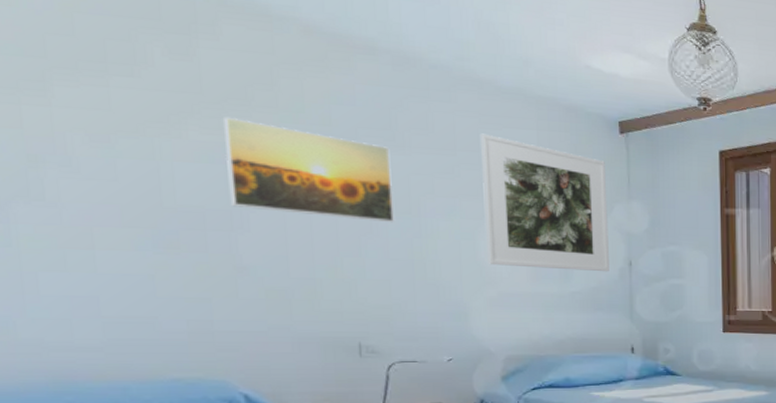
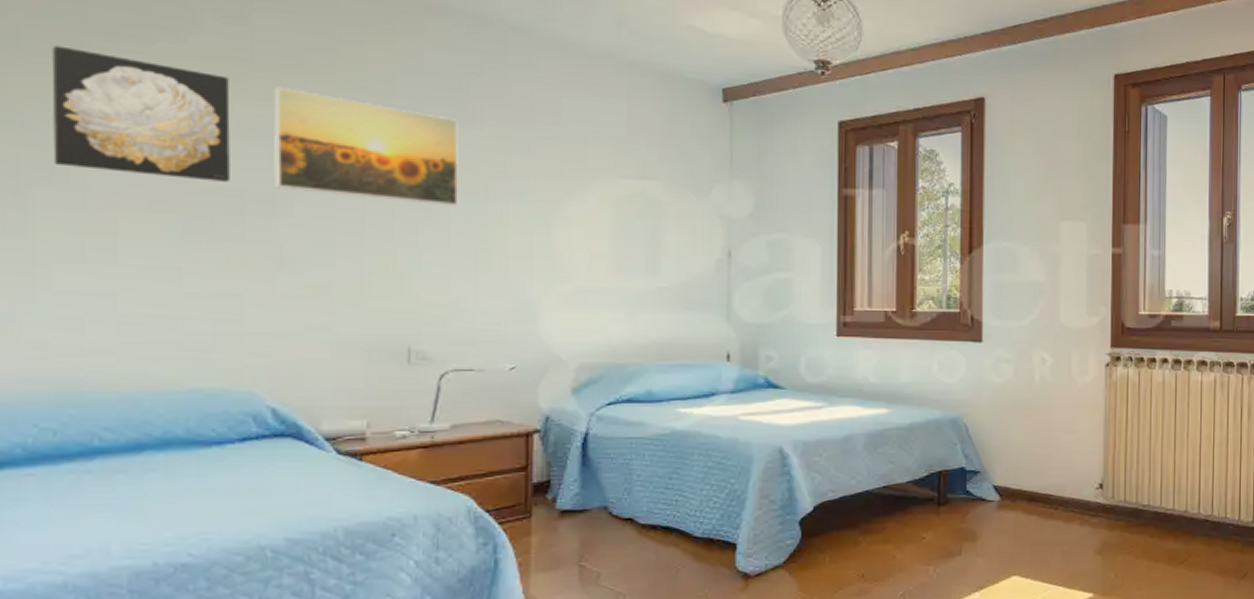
wall art: none [17,78,190,201] -> present [52,45,230,182]
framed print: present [479,133,609,272] -> none [561,103,706,264]

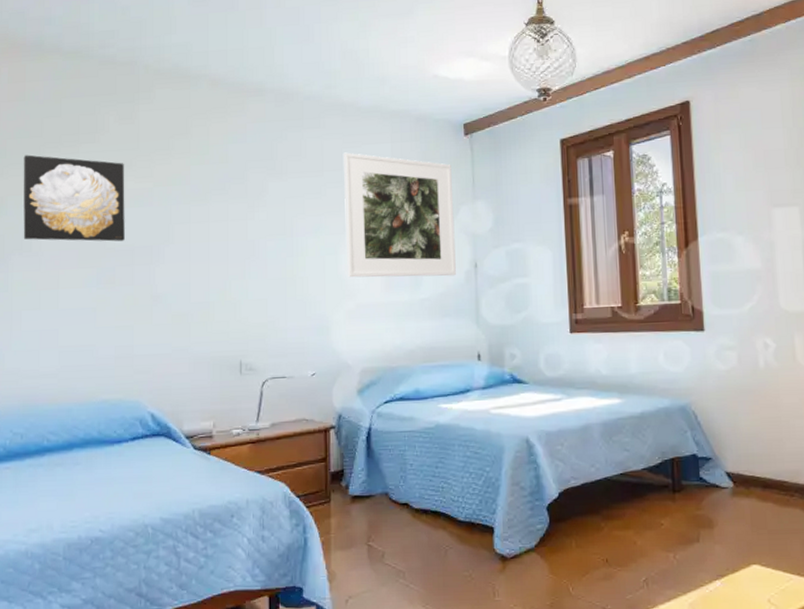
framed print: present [272,86,460,207] -> none [151,165,273,245]
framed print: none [561,103,706,264] -> present [343,152,456,278]

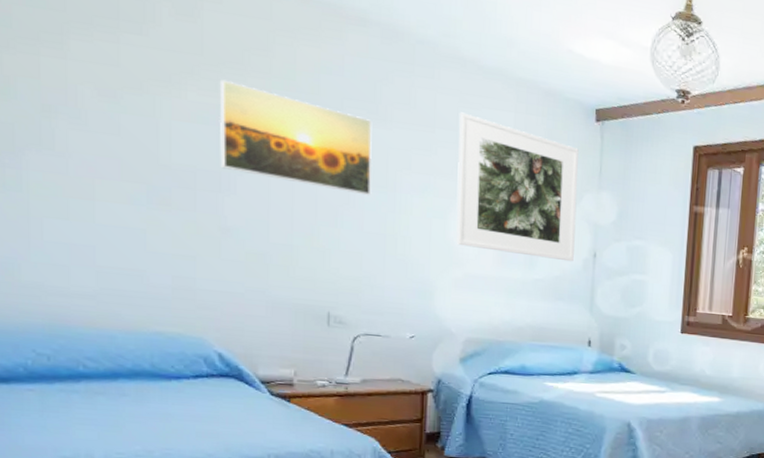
wall art: present [23,155,125,242] -> none [38,30,184,160]
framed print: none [151,165,273,245] -> present [219,79,373,196]

